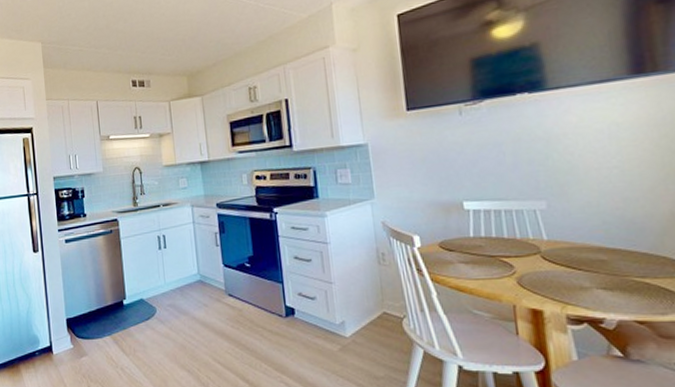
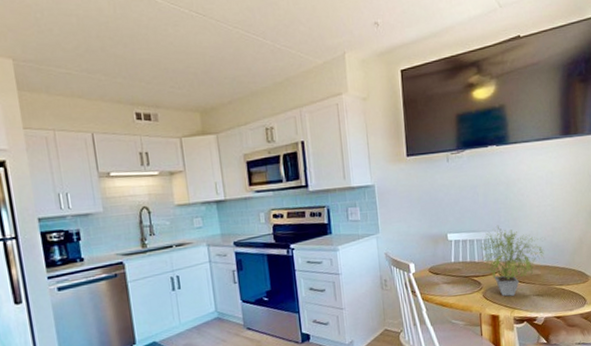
potted plant: none [510,192,612,287] -> present [480,225,544,297]

